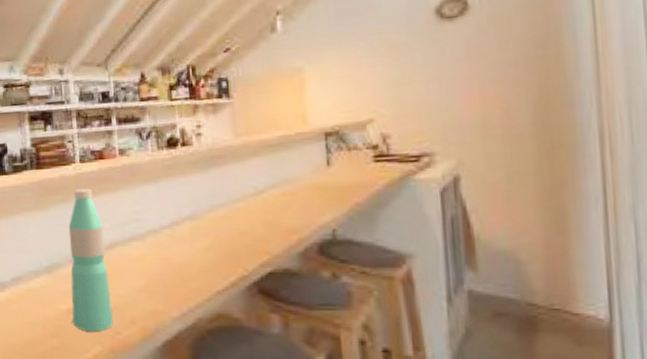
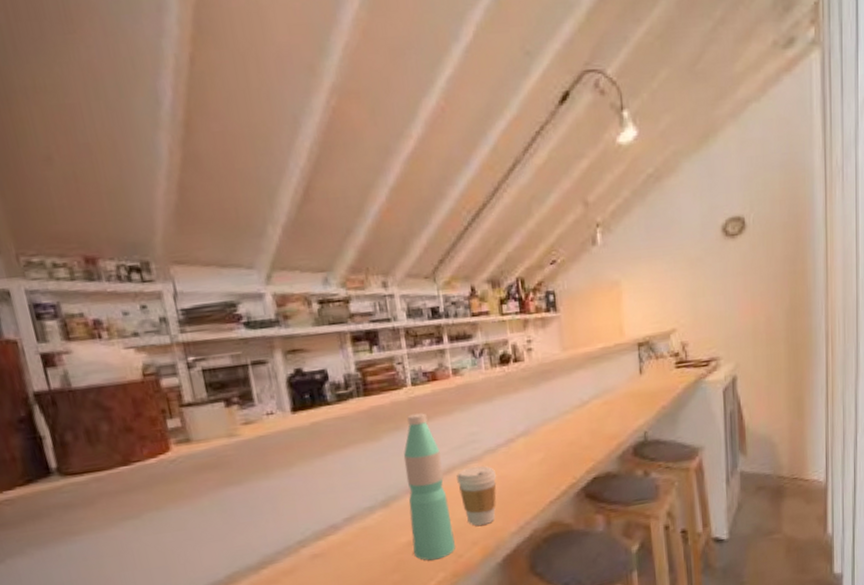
coffee cup: none [118,245,160,305] -> present [456,465,497,526]

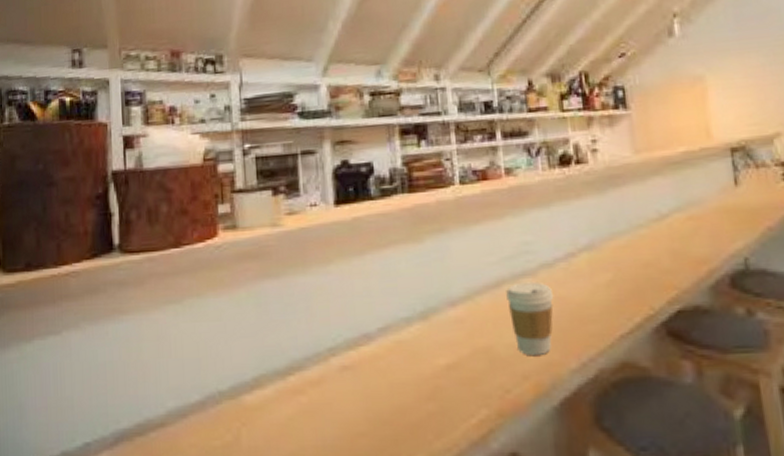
water bottle: present [403,413,455,561] -> none [446,215,502,392]

